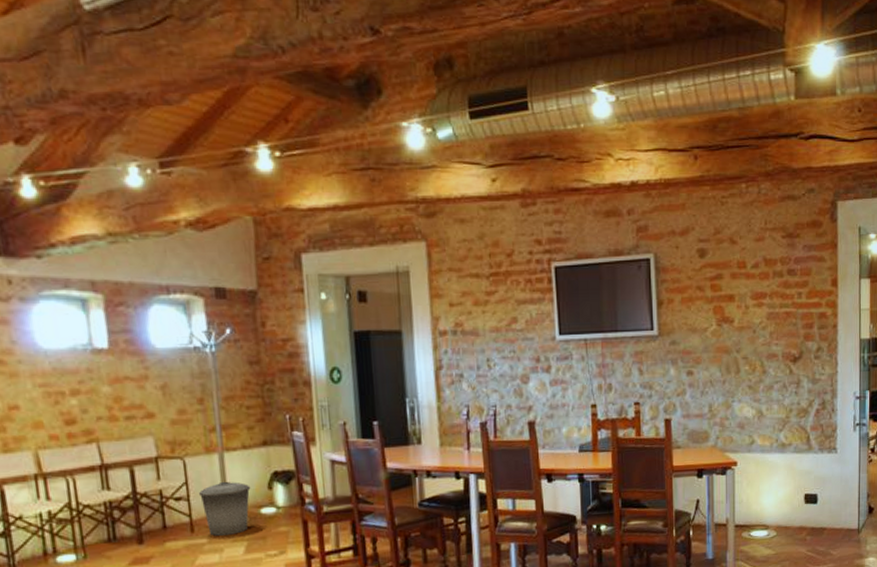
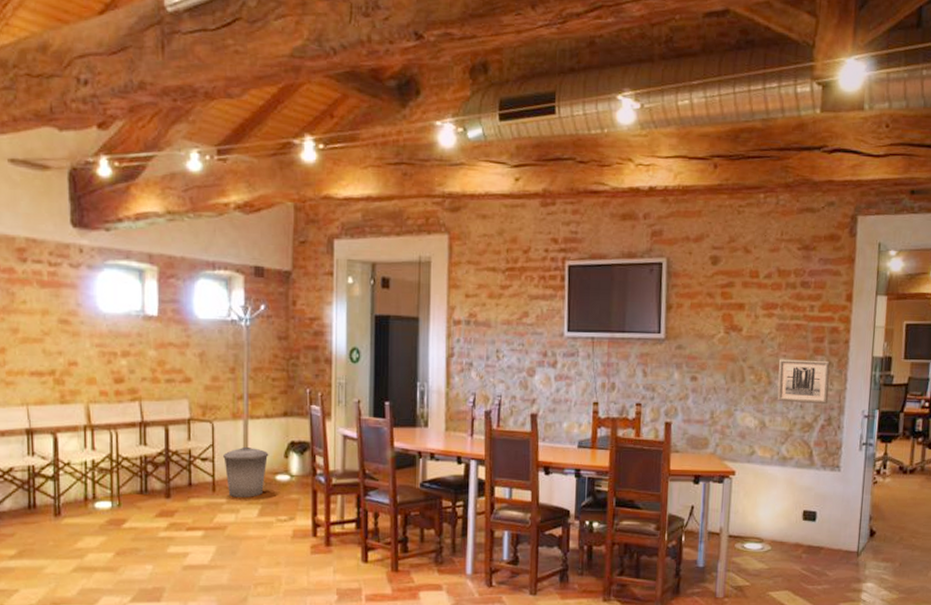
wall art: none [772,346,821,390] -> present [777,359,830,405]

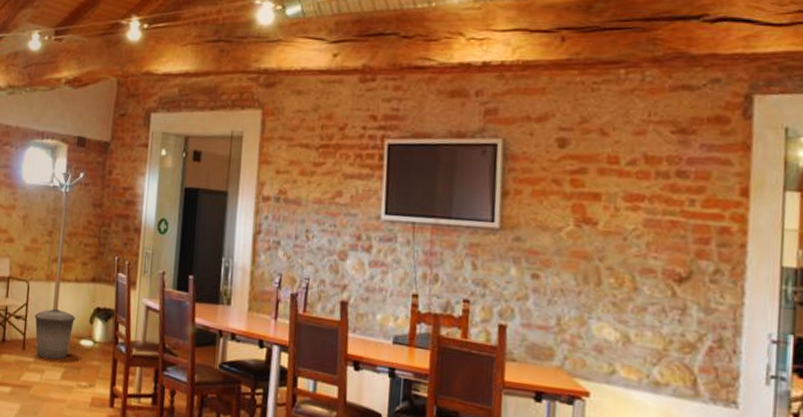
wall art: present [777,359,830,405] -> none [645,261,720,322]

